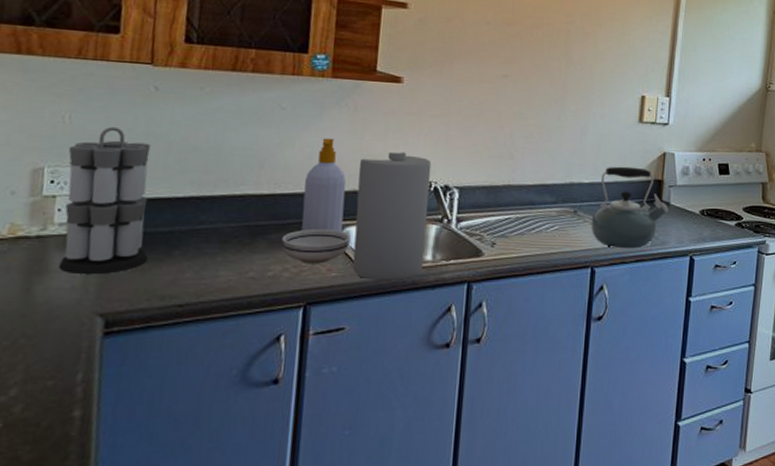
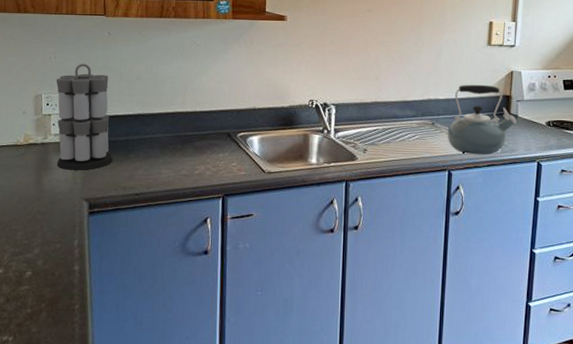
bowl: present [281,228,350,264] -> none [203,138,253,165]
soap bottle: present [301,138,346,232] -> none [217,67,248,141]
paper towel holder: present [352,151,432,281] -> none [256,76,313,179]

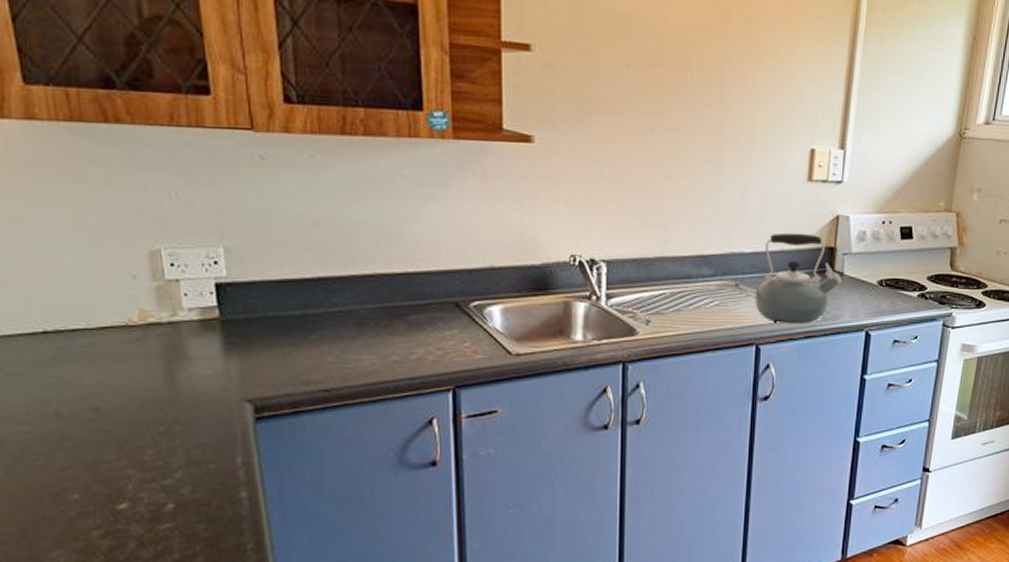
spice rack: present [56,63,113,170] -> none [181,202,286,360]

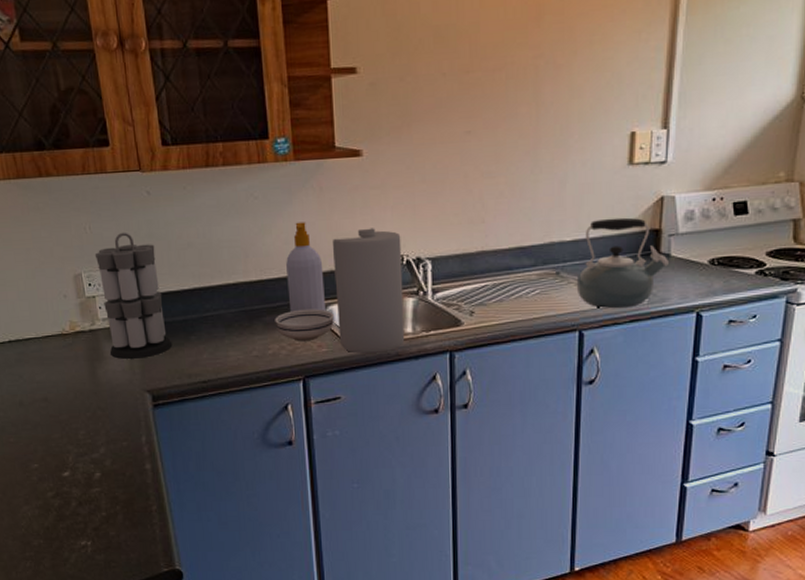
spice rack: none [181,202,286,360] -> present [94,232,173,359]
bowl: none [421,309,493,346] -> present [275,308,334,342]
soap bottle: none [438,209,483,312] -> present [286,222,325,312]
paper towel holder: none [496,222,574,363] -> present [333,228,405,354]

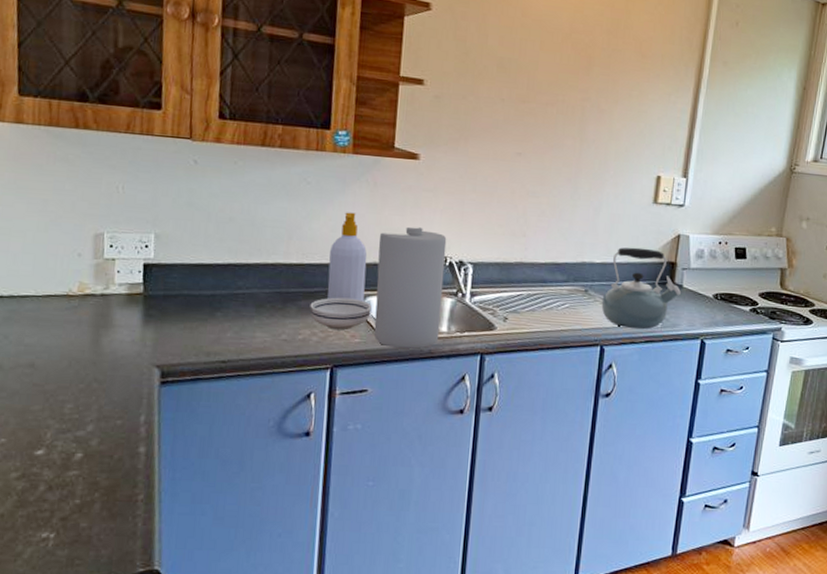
spice rack: present [94,232,173,359] -> none [121,197,195,330]

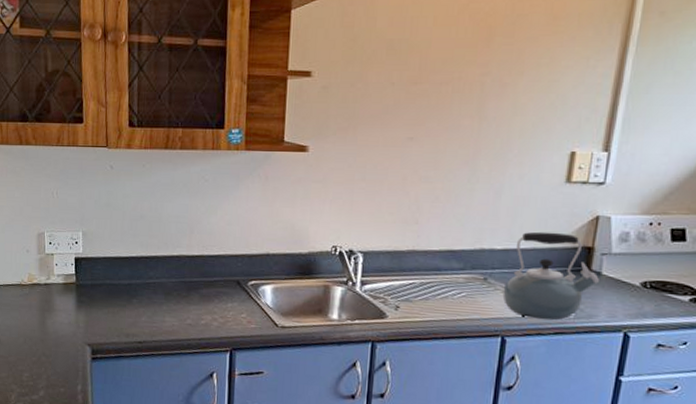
bowl: present [309,297,372,331] -> none [210,286,266,317]
soap bottle: present [327,212,367,302] -> none [225,206,261,290]
paper towel holder: present [373,226,447,350] -> none [268,218,337,336]

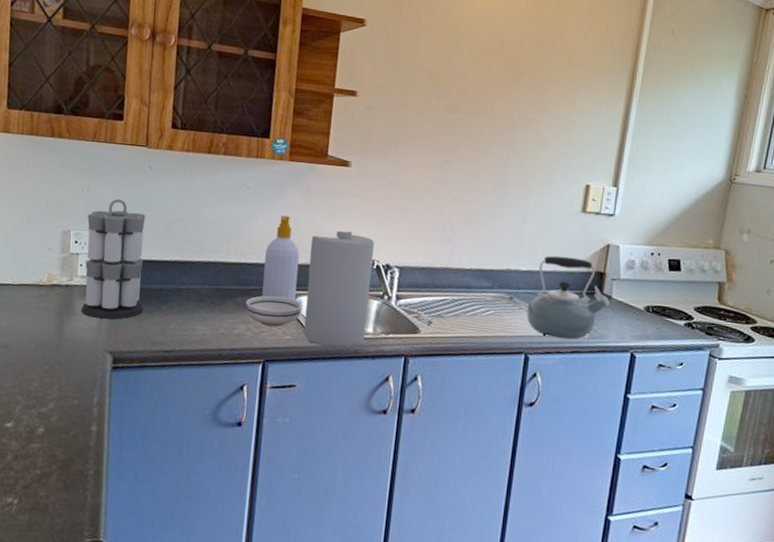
spice rack: none [58,199,116,314] -> present [81,198,146,320]
bowl: none [210,286,266,317] -> present [245,295,302,327]
soap bottle: none [225,206,261,290] -> present [262,215,300,301]
paper towel holder: none [268,218,337,336] -> present [303,230,375,348]

